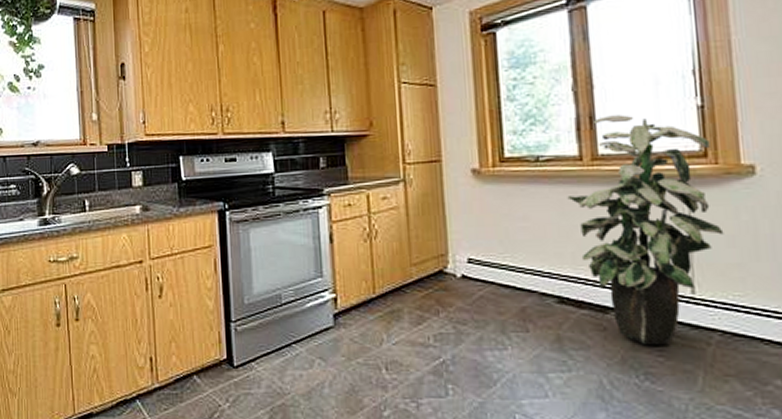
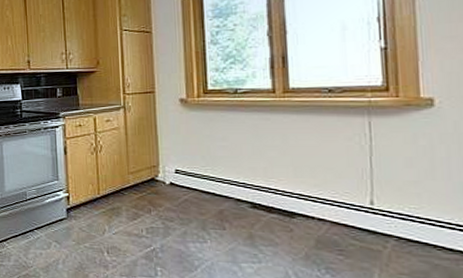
indoor plant: present [567,115,724,346] -> none [261,55,403,247]

